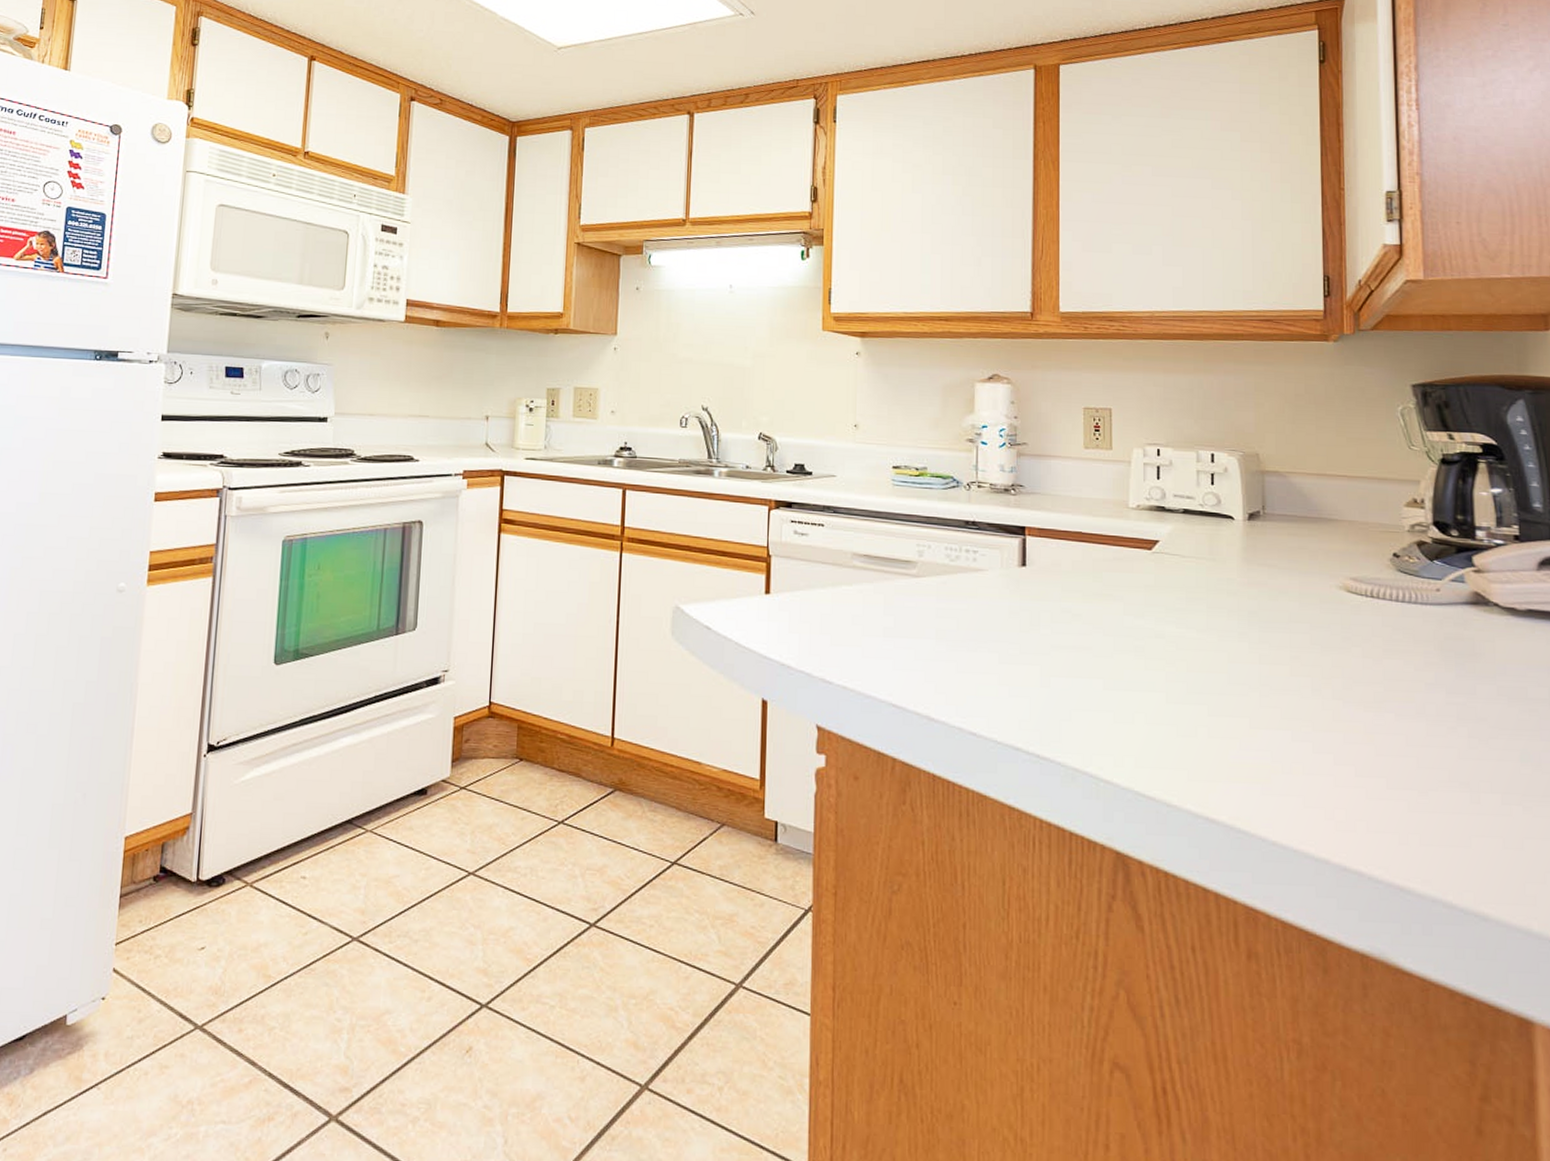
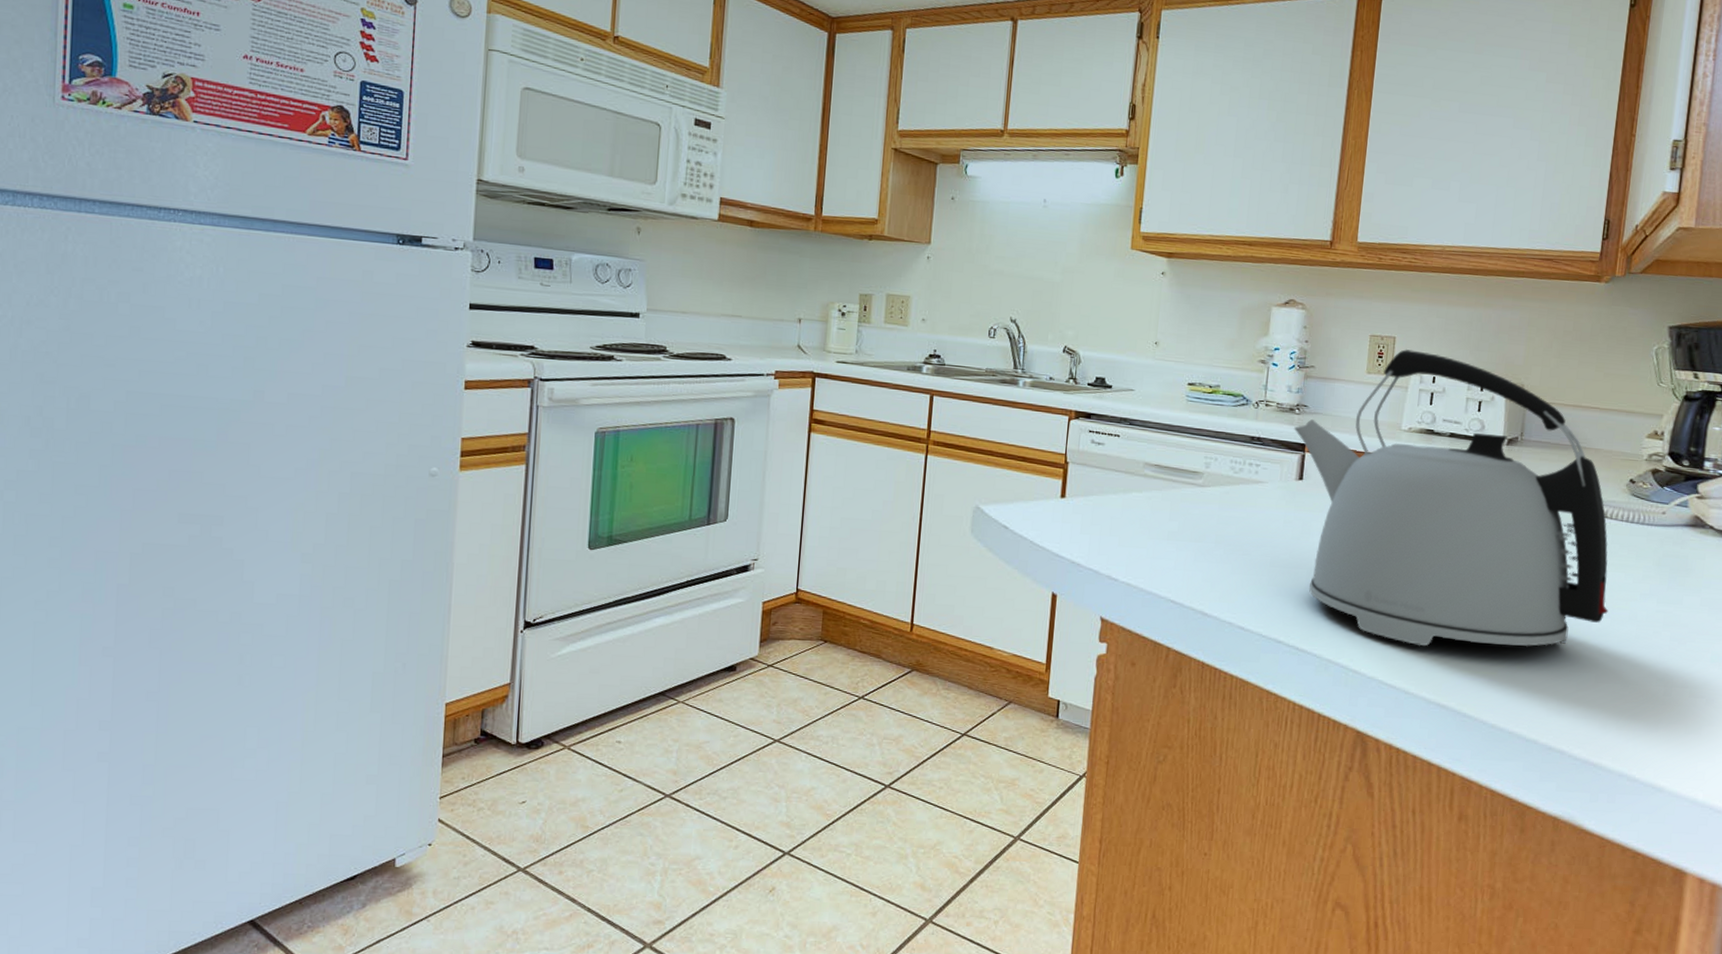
kettle: none [1011,421,1390,751] -> present [1294,349,1608,647]

